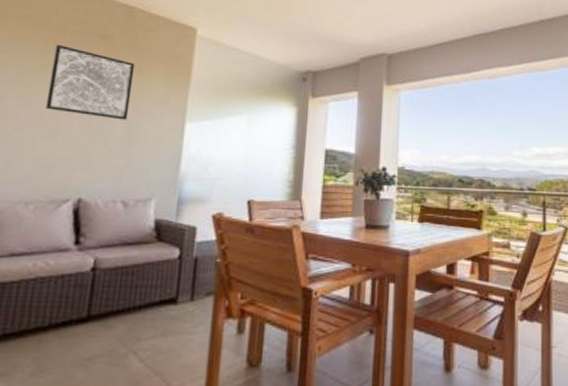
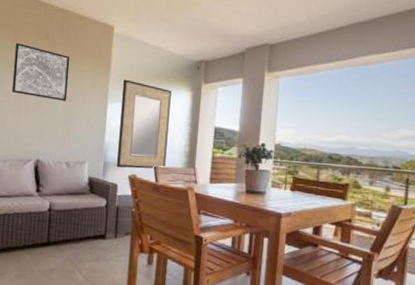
home mirror: none [195,92,271,205] -> present [116,79,172,169]

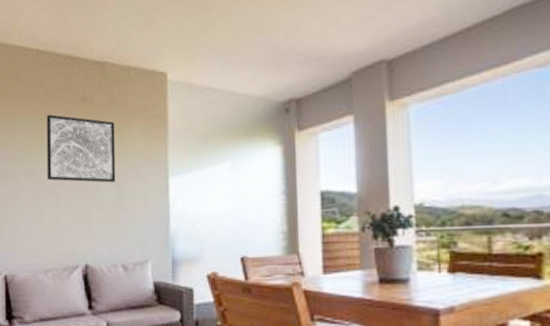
home mirror: present [116,79,172,169] -> none [187,141,257,265]

